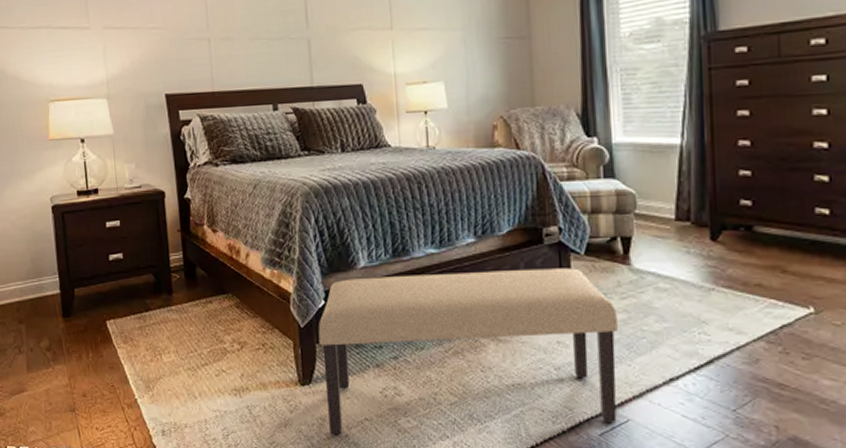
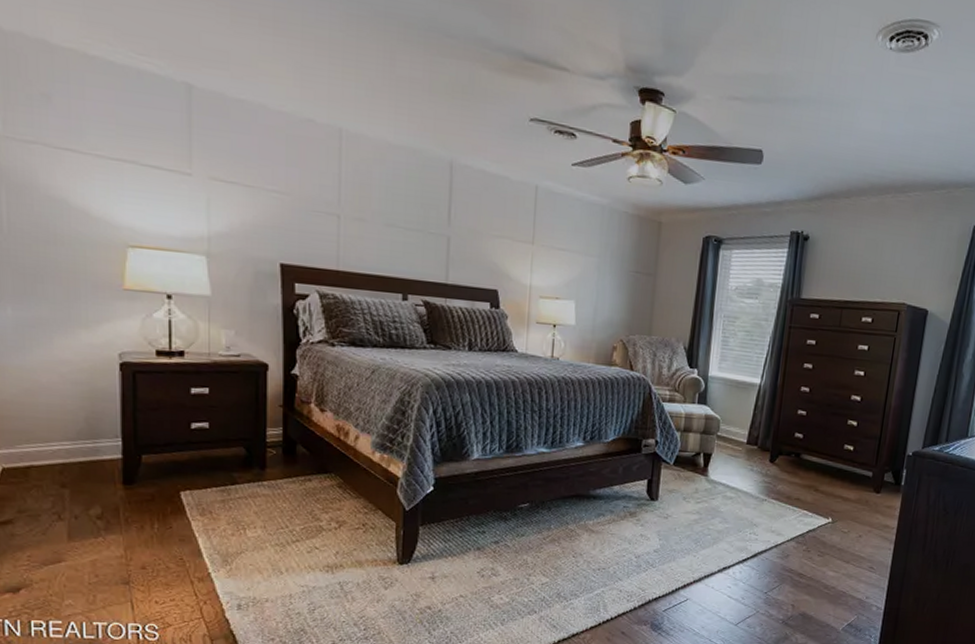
bench: present [318,268,618,436] -> none [423,468,692,611]

